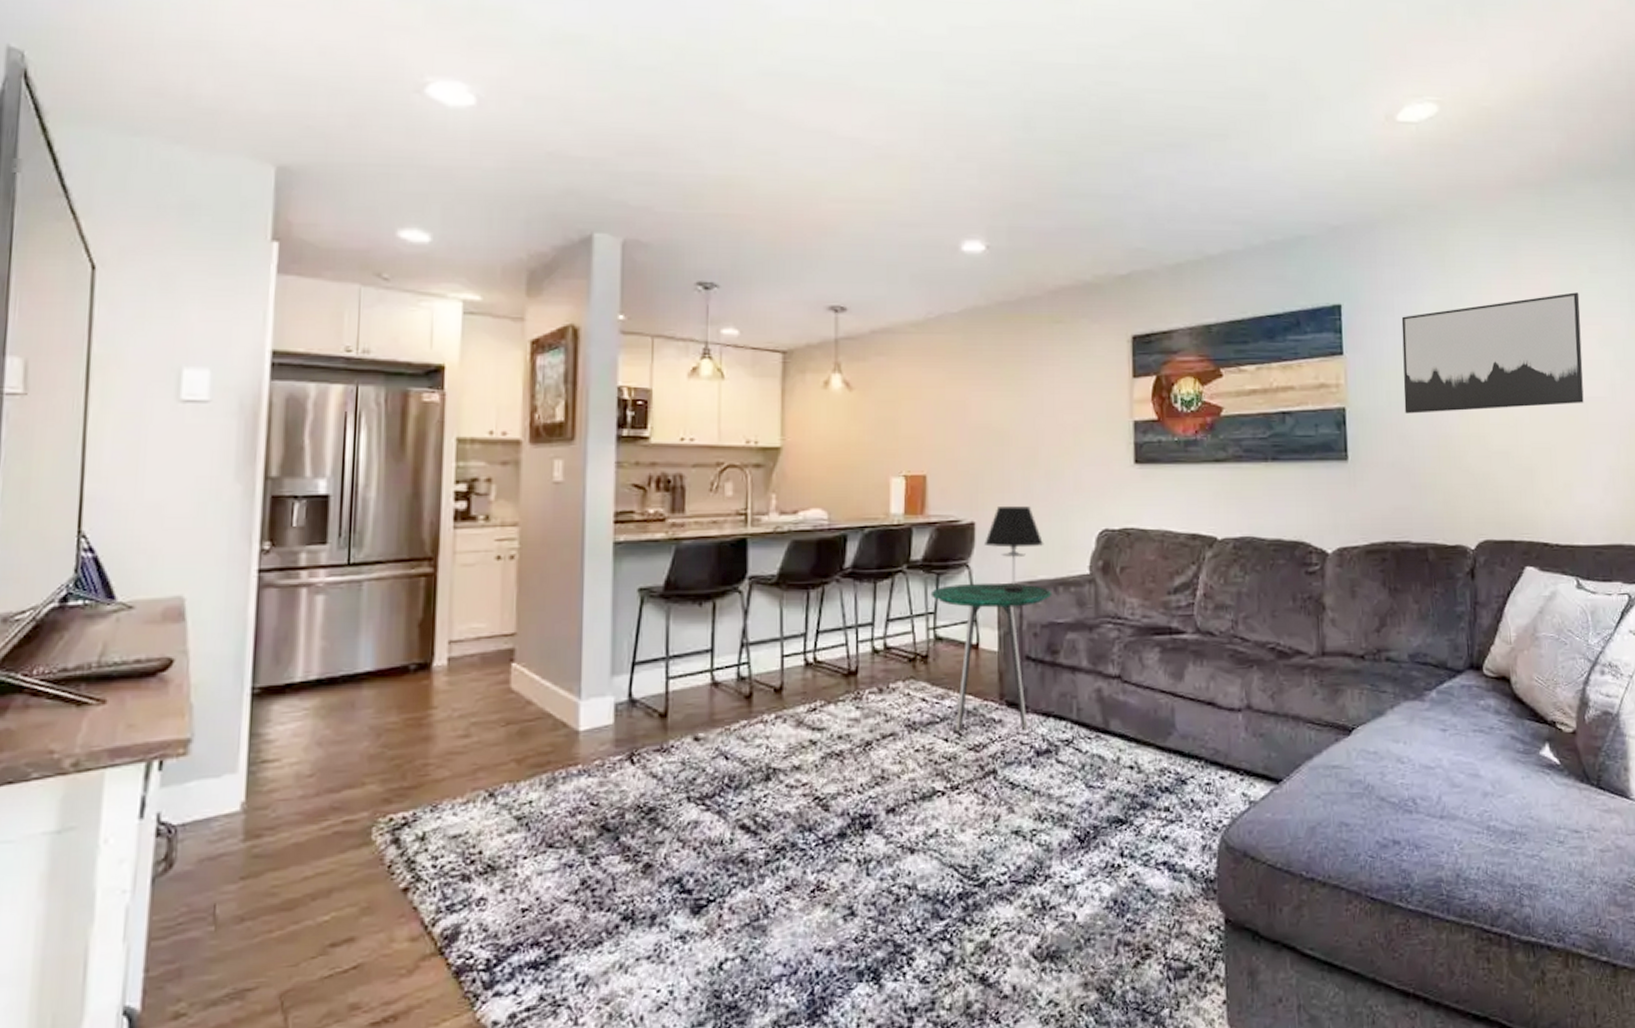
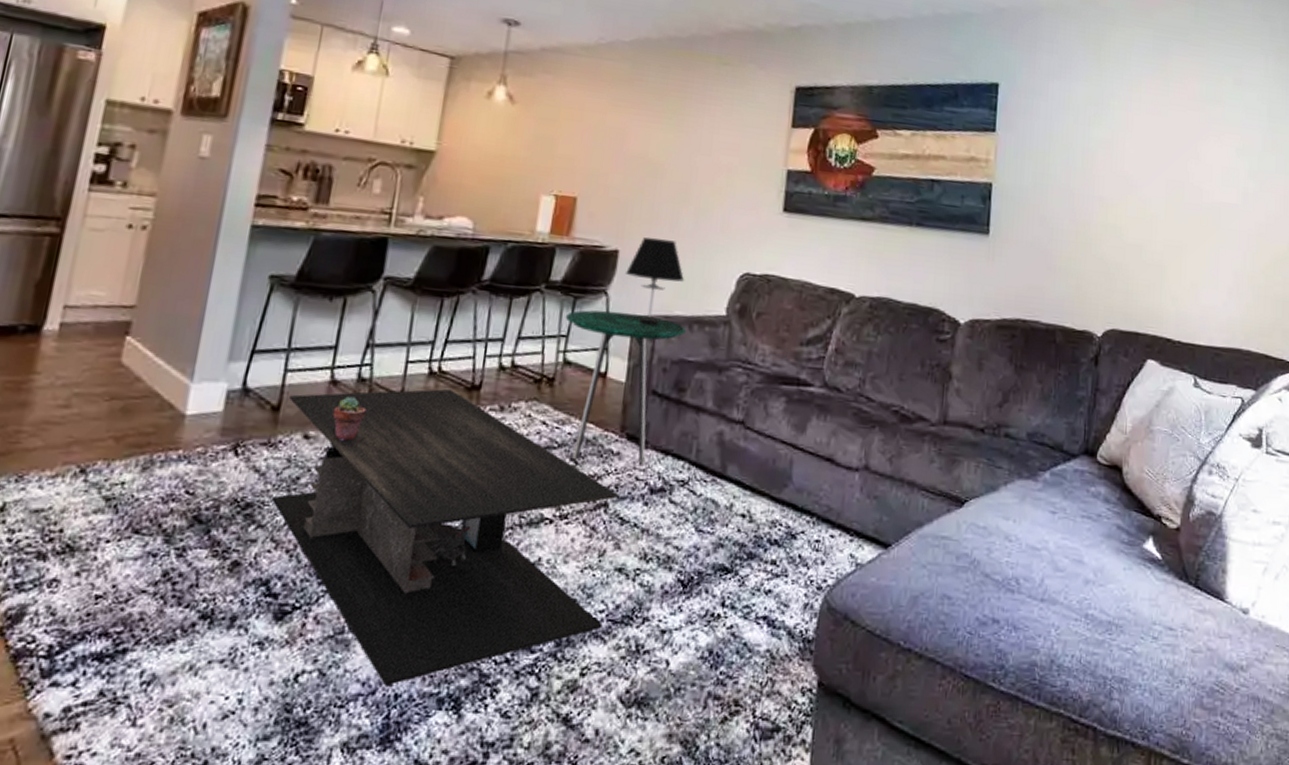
coffee table: none [672,677,1006,965] -> present [271,388,619,686]
potted succulent: none [718,696,750,739] -> present [332,396,367,441]
wall art: present [1401,292,1584,414] -> none [1048,101,1222,208]

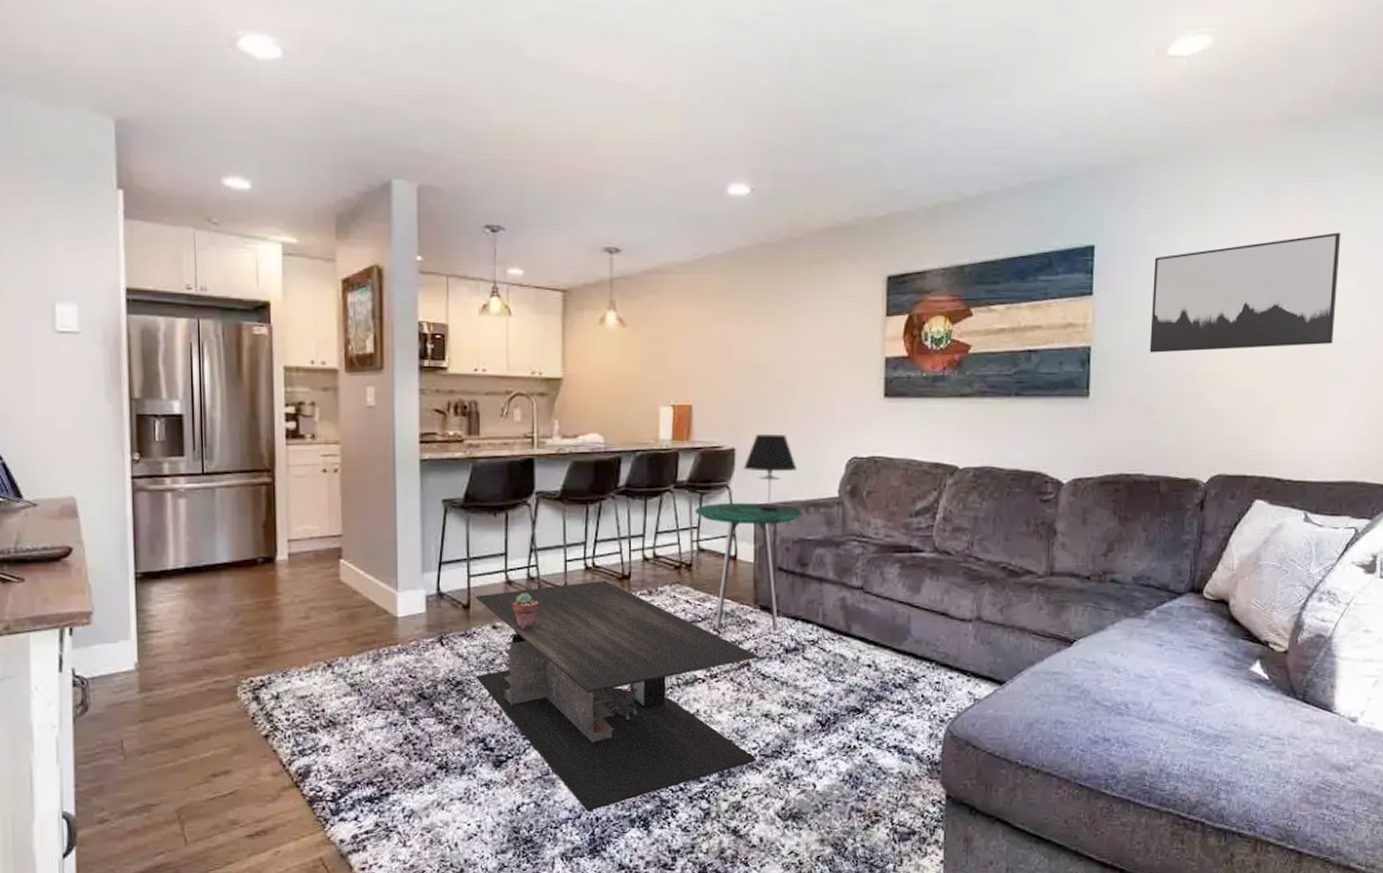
wall art: none [1048,101,1222,208] -> present [1149,232,1341,353]

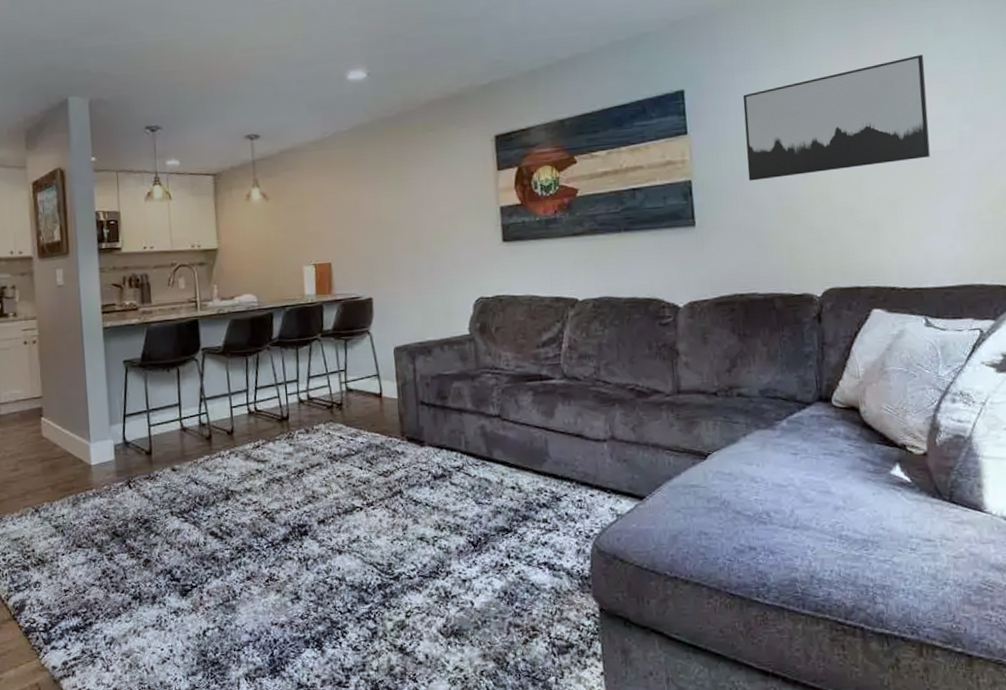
coffee table: present [475,580,759,812] -> none [156,422,416,635]
potted succulent: present [512,593,539,628] -> none [188,437,211,469]
side table: present [694,502,804,631] -> none [341,344,439,461]
table lamp: present [744,433,798,512] -> none [381,282,430,352]

